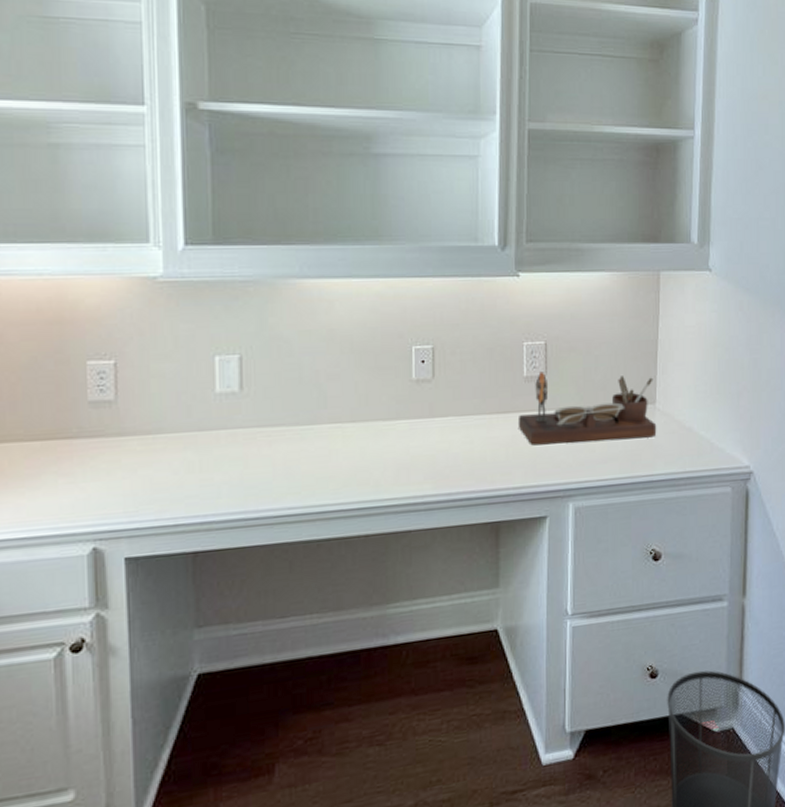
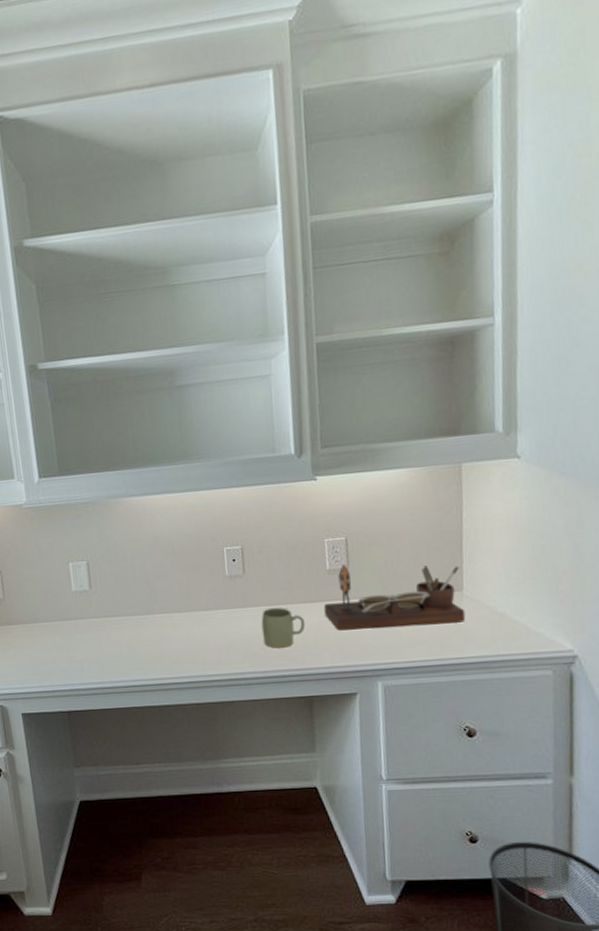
mug: none [448,418,498,466] -> present [261,607,306,648]

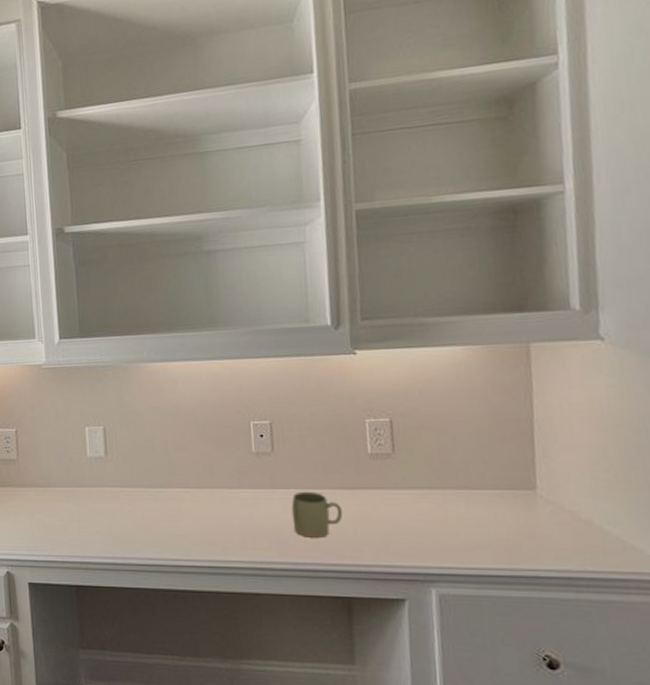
desk organizer: present [323,564,466,631] -> none [364,449,541,527]

